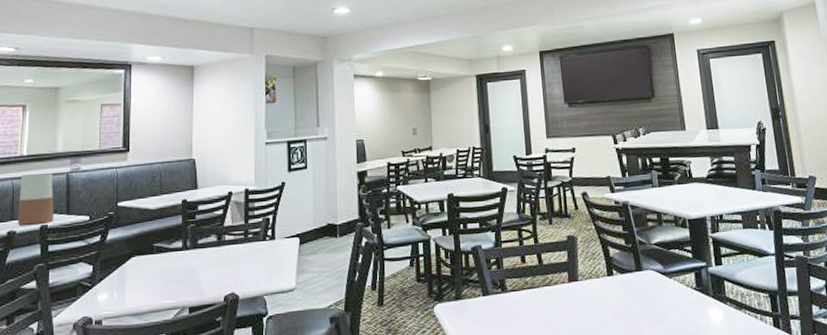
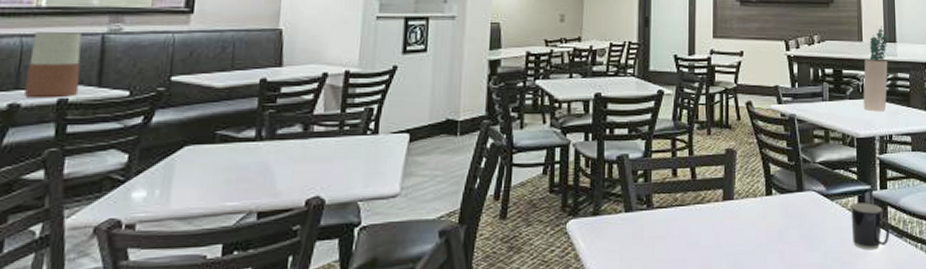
mug: none [688,278,729,322] -> present [851,202,890,250]
vase: none [689,114,715,194] -> present [863,26,889,112]

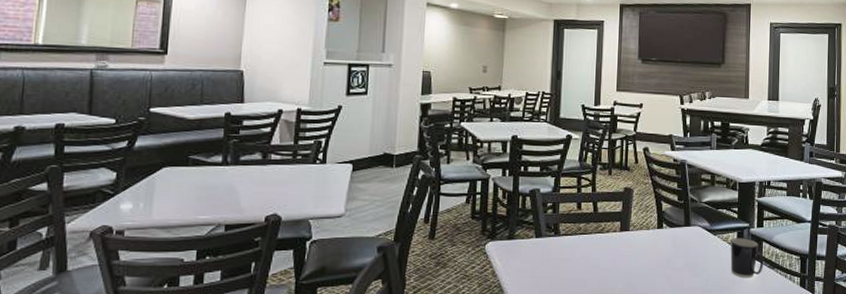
vase: present [25,32,82,97] -> none [28,66,74,122]
vase: present [863,26,889,112] -> none [746,85,772,161]

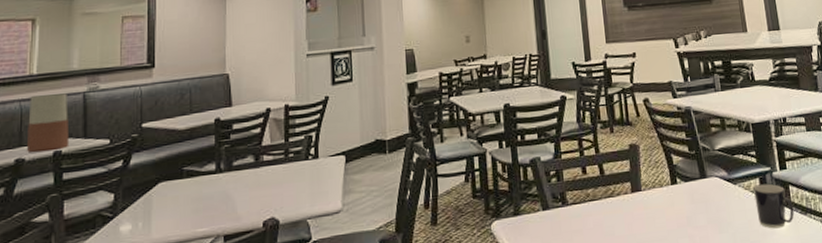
vase: none [28,66,74,122] -> present [27,93,70,152]

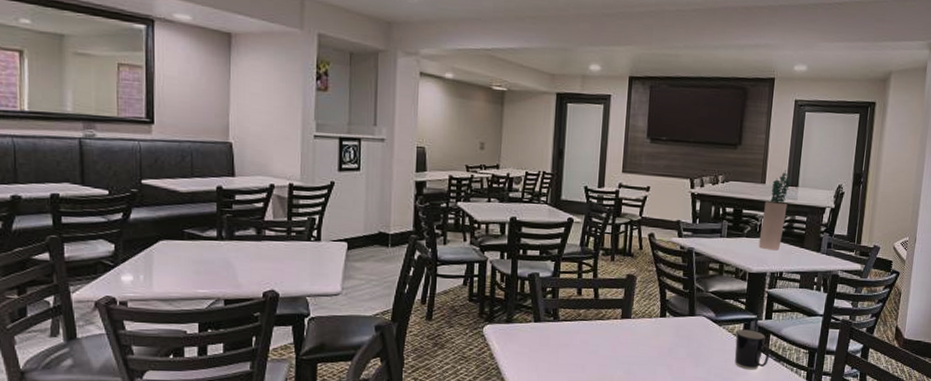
vase: present [27,93,70,152] -> none [22,134,67,192]
vase: none [751,15,778,98] -> present [758,170,791,251]

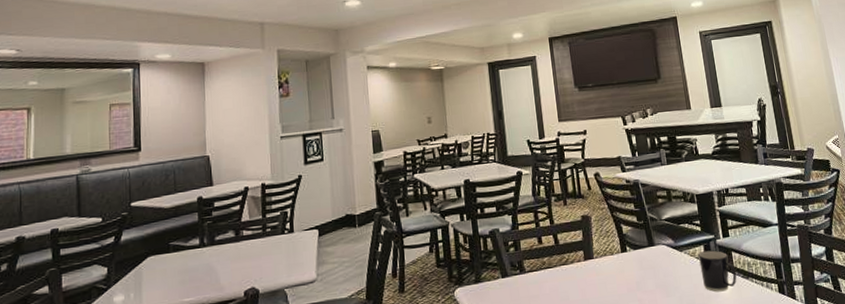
vase: present [758,170,791,251] -> none [695,93,720,170]

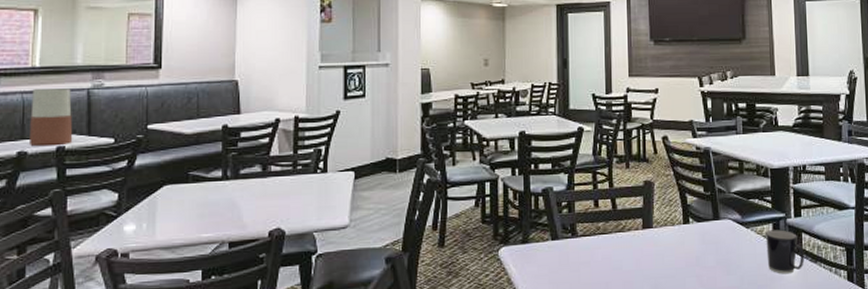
vase: none [27,176,65,230] -> present [30,89,73,145]

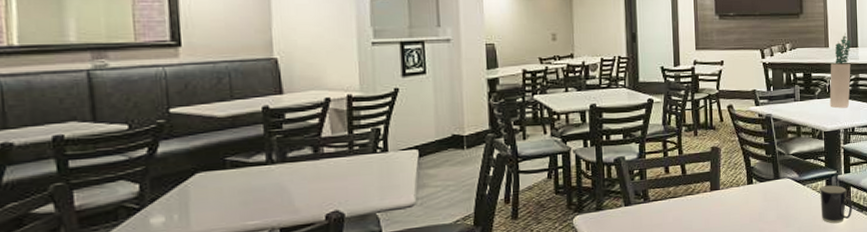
vase: present [30,89,73,145] -> none [12,70,74,136]
vase: none [776,60,801,143] -> present [829,33,851,109]

